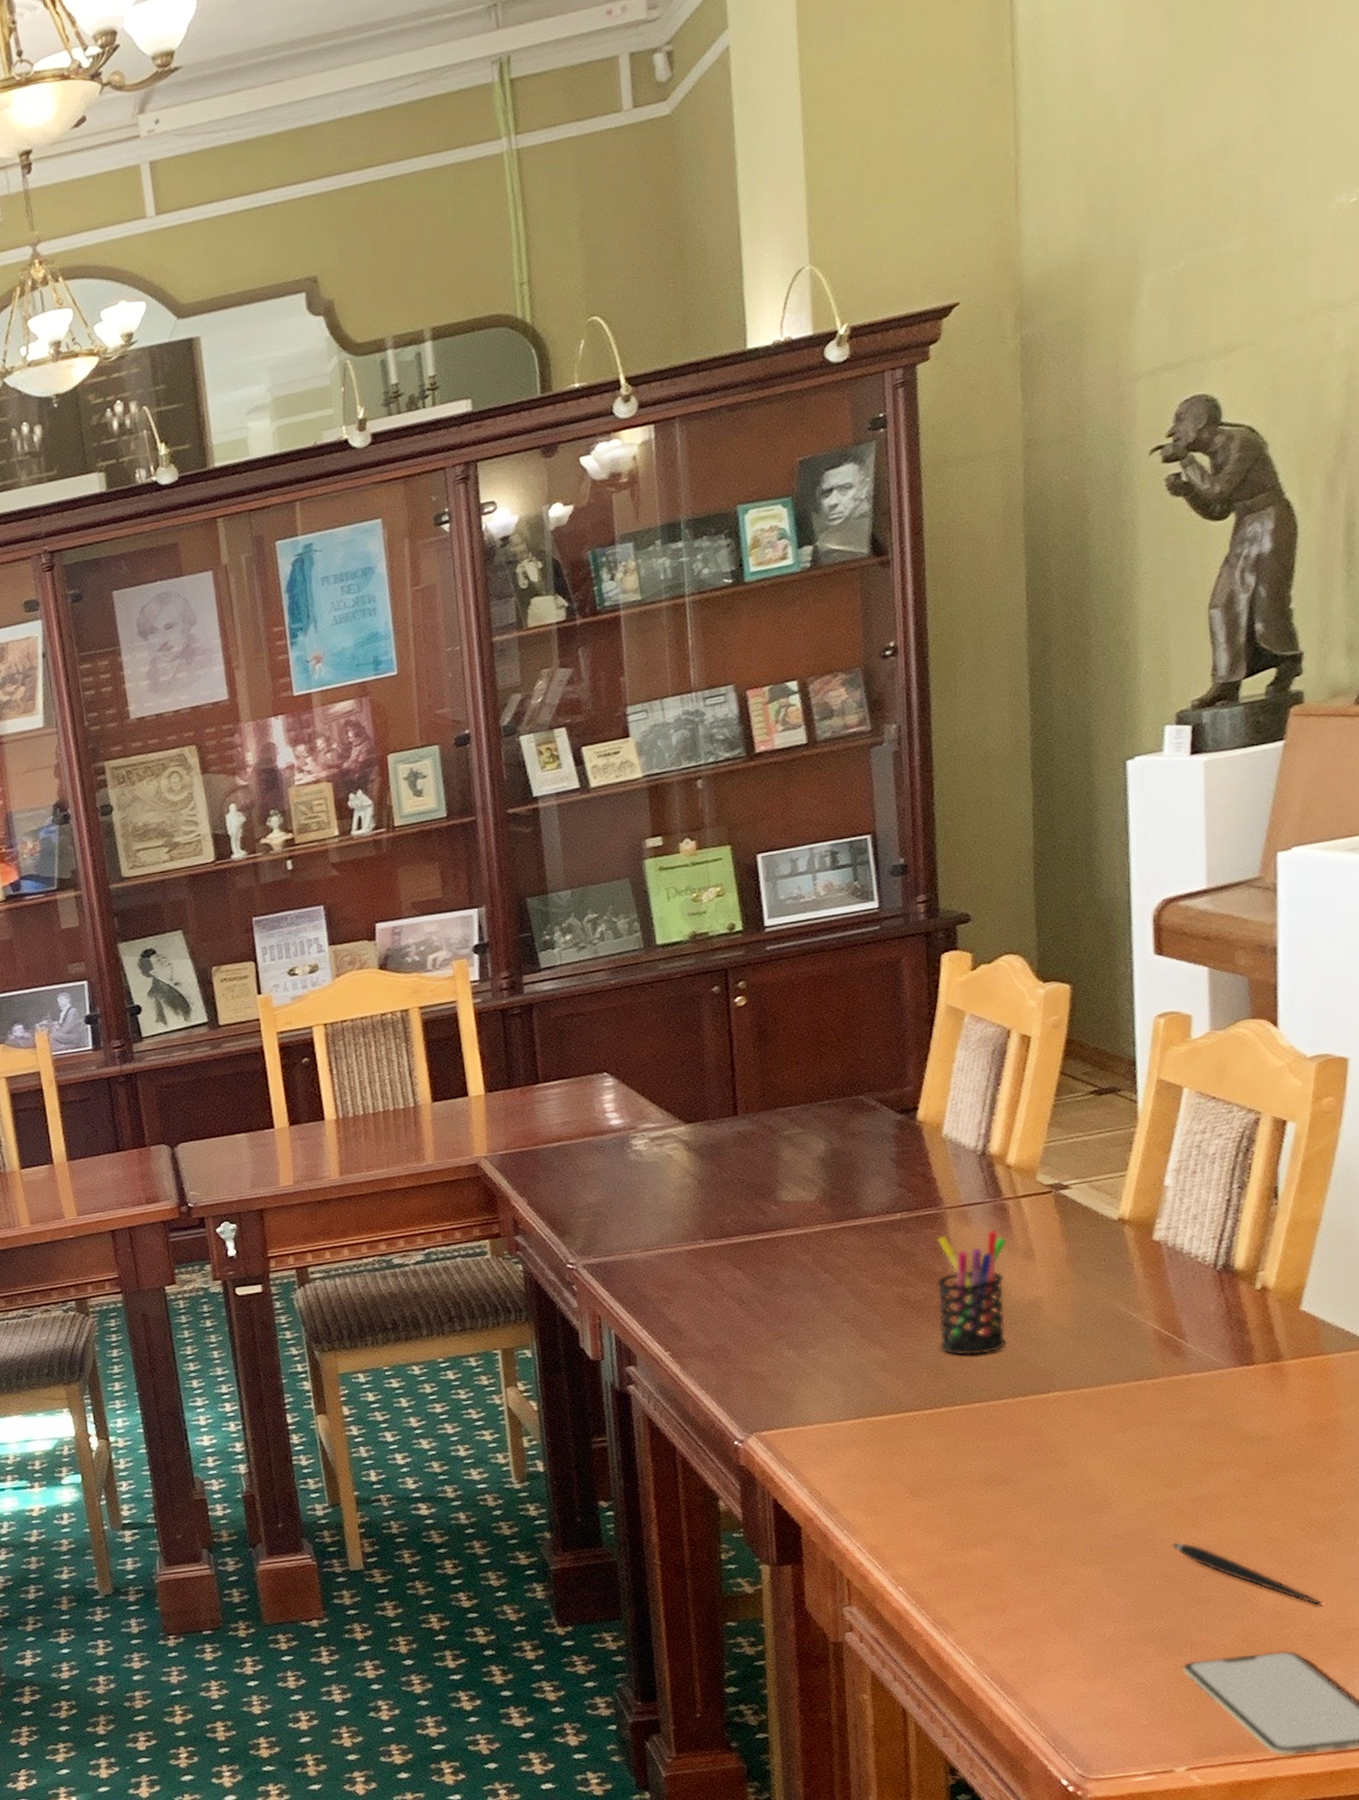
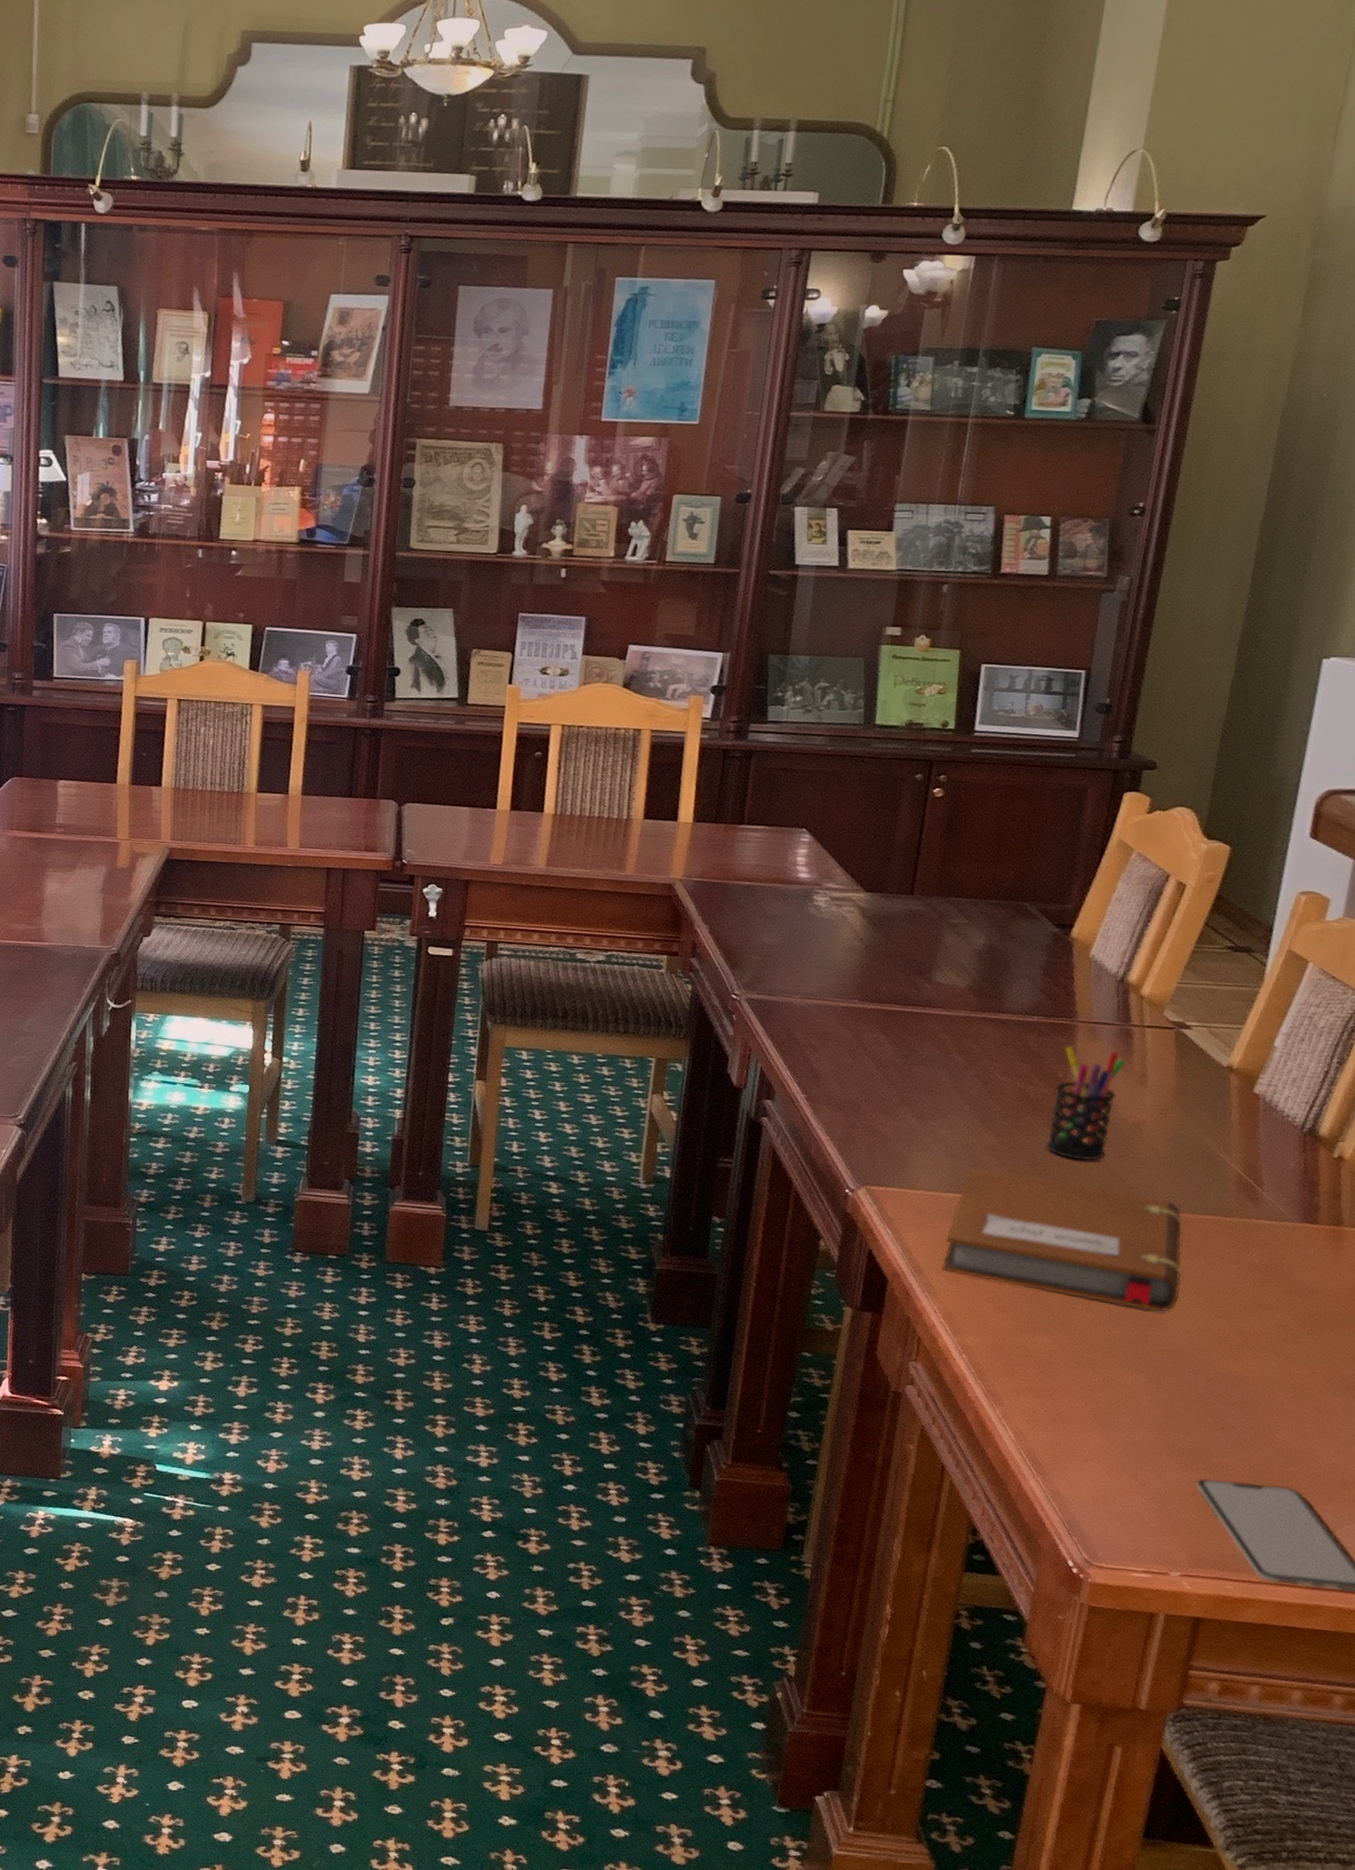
notebook: none [853,1375,1121,1504] -> present [942,1168,1183,1312]
pen: present [1172,1542,1320,1606] -> none [1211,1368,1329,1453]

